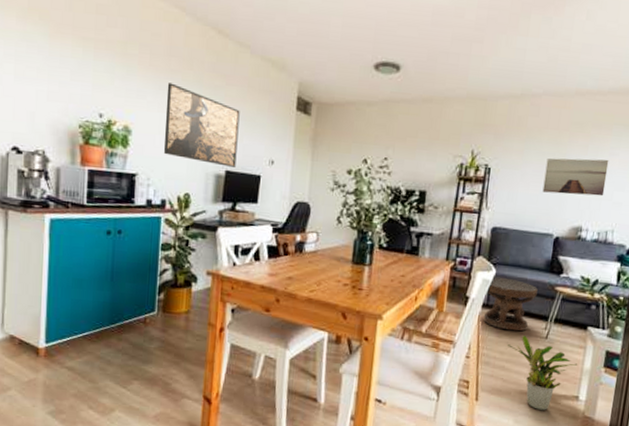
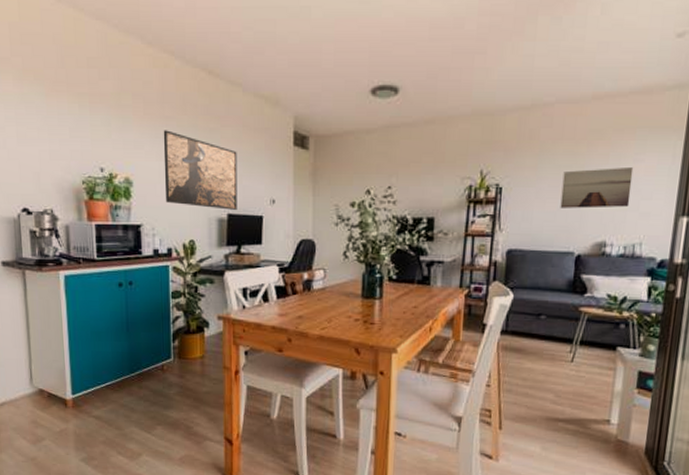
carved stool: present [483,276,538,332] -> none [502,301,560,356]
potted plant: present [508,336,578,411] -> none [530,360,608,437]

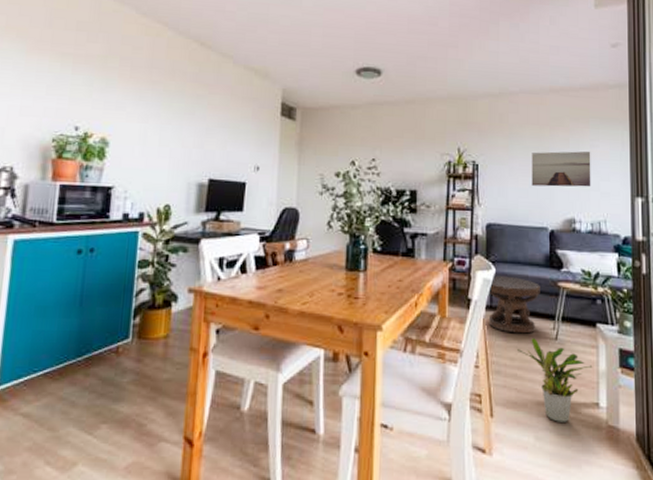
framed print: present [163,130,237,210] -> none [143,94,223,175]
carved stool: none [502,301,560,356] -> present [488,275,540,334]
potted plant: none [530,360,608,437] -> present [517,338,593,424]

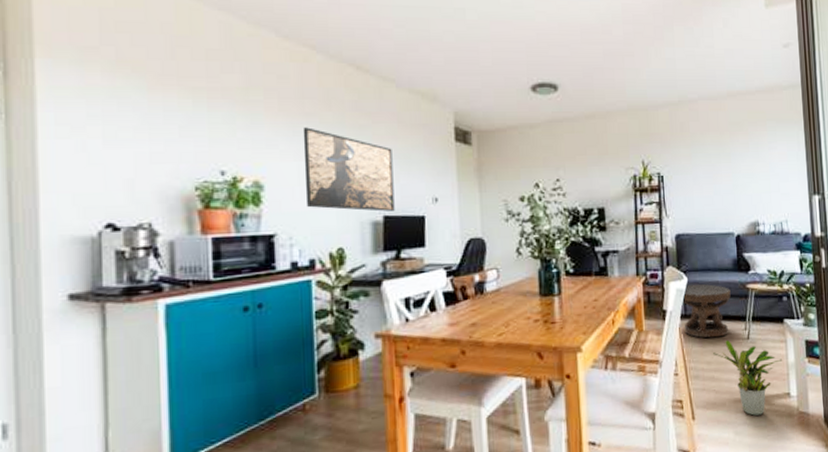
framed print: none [143,94,223,175] -> present [302,127,395,212]
wall art: present [531,151,591,187] -> none [714,153,772,193]

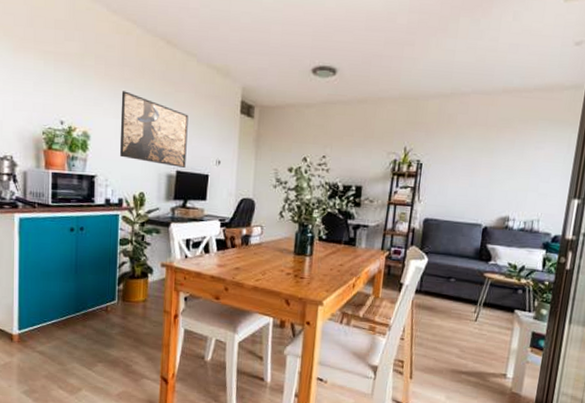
carved stool: present [683,283,731,338] -> none [416,264,468,315]
potted plant: present [713,340,783,417] -> none [439,319,506,388]

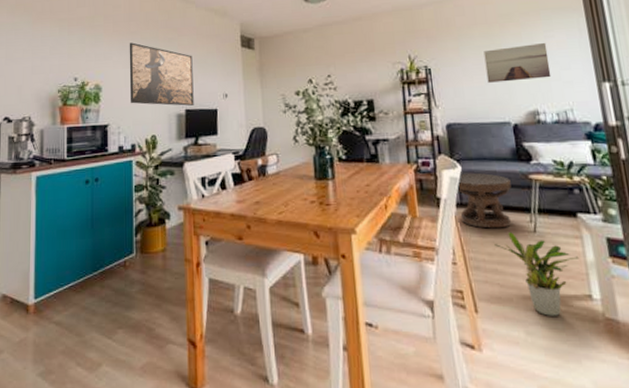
carved stool: none [416,264,468,315] -> present [458,172,512,229]
potted plant: none [439,319,506,388] -> present [495,232,580,317]
wall art: none [471,152,535,188] -> present [483,42,551,83]

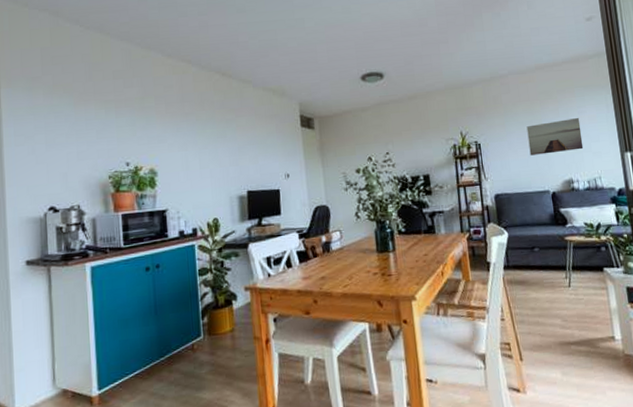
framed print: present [129,42,194,106] -> none [184,124,256,188]
carved stool: present [458,172,512,229] -> none [505,237,550,287]
potted plant: present [495,232,580,317] -> none [536,288,605,359]

